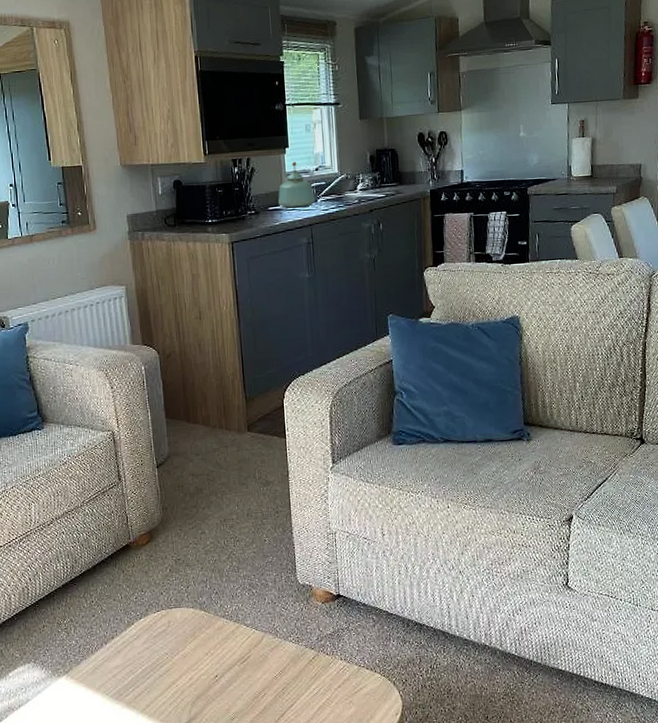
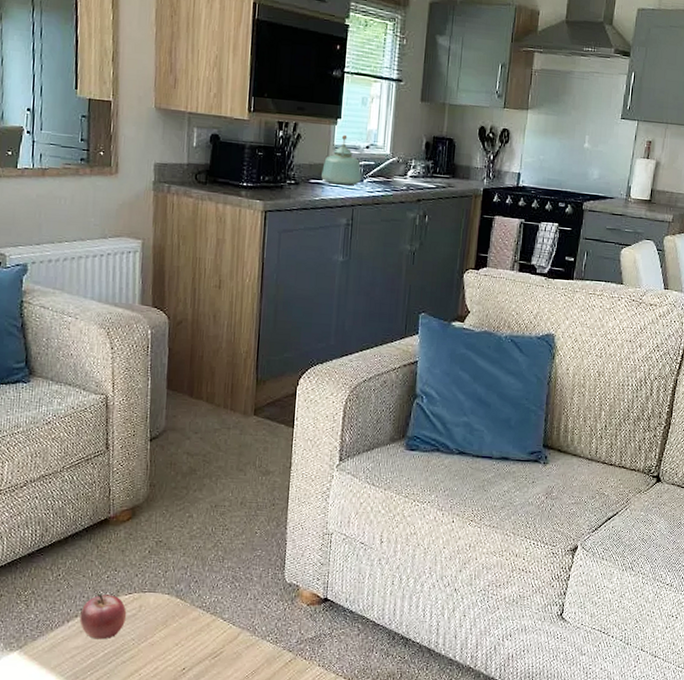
fruit: none [116,614,158,657] -> present [80,593,127,640]

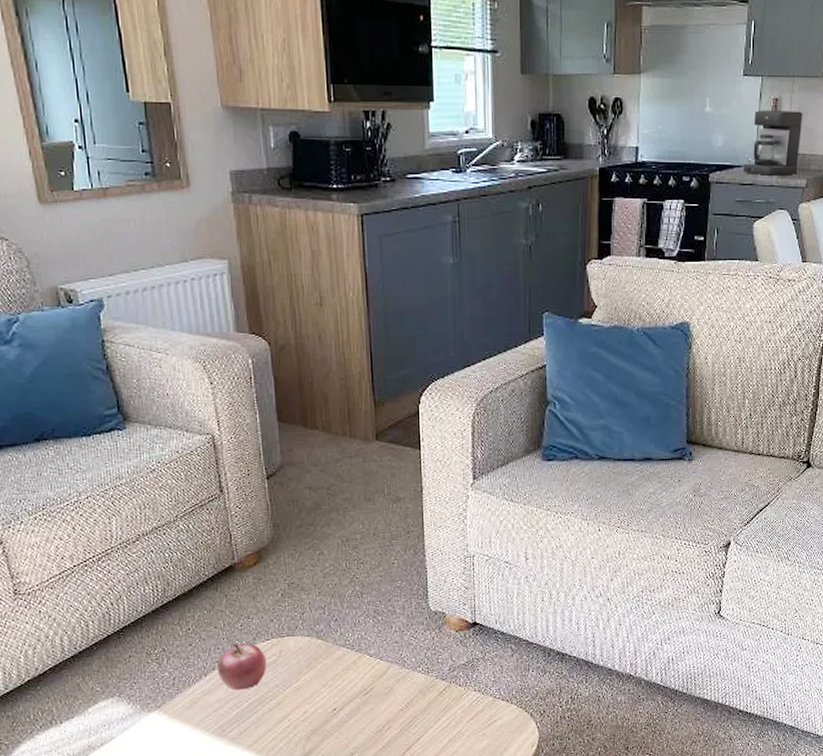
kettle: present [321,134,362,186] -> none [419,119,464,178]
coffee maker: none [614,150,674,210] -> present [743,110,803,176]

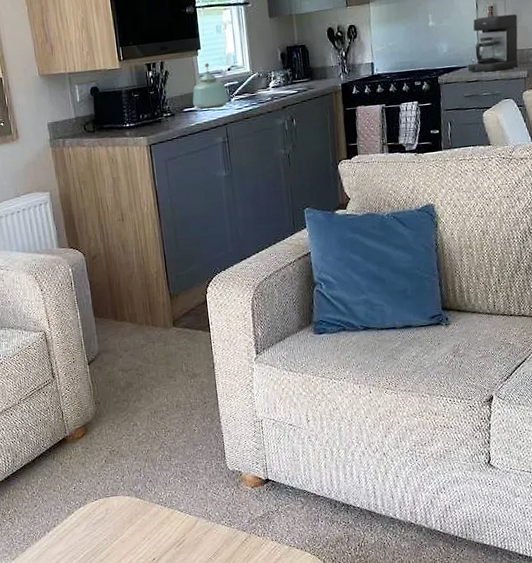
fruit: present [217,643,267,690] -> none [57,503,97,544]
kettle: none [419,119,464,178] -> present [192,62,229,109]

